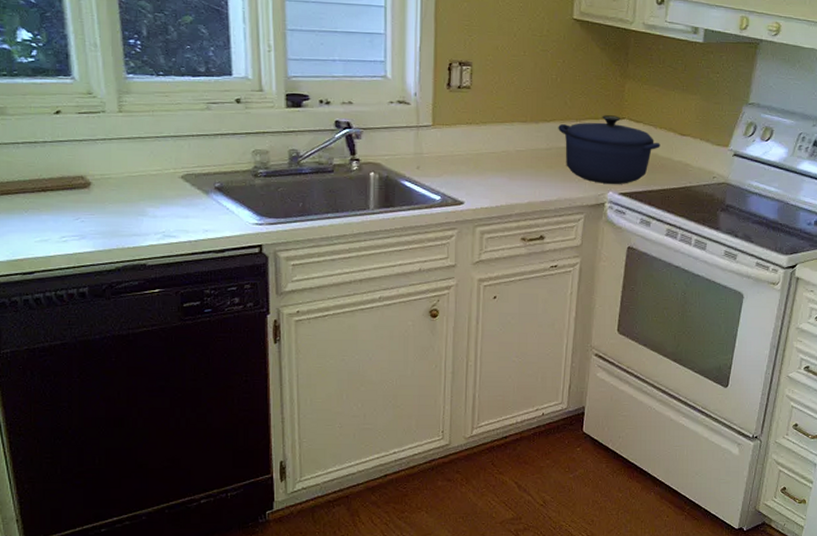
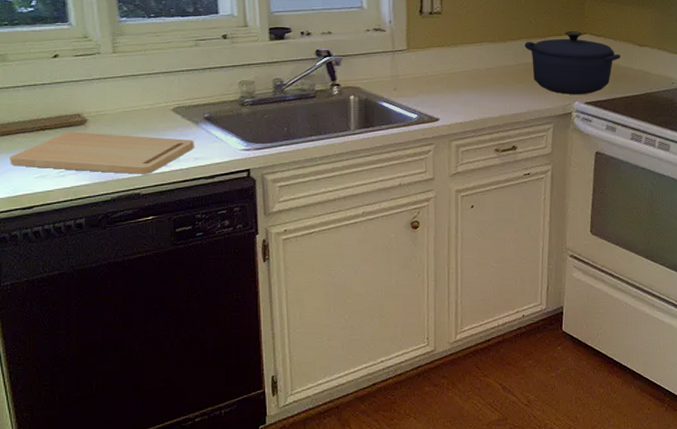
cutting board: none [9,194,204,244] -> present [10,131,194,175]

